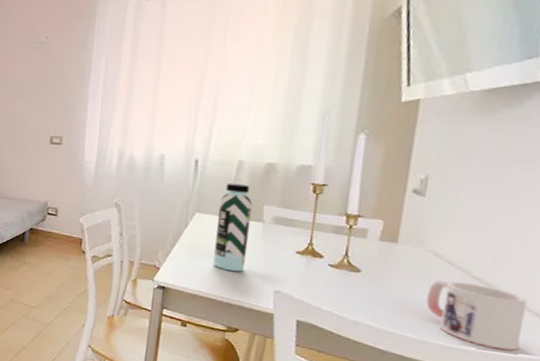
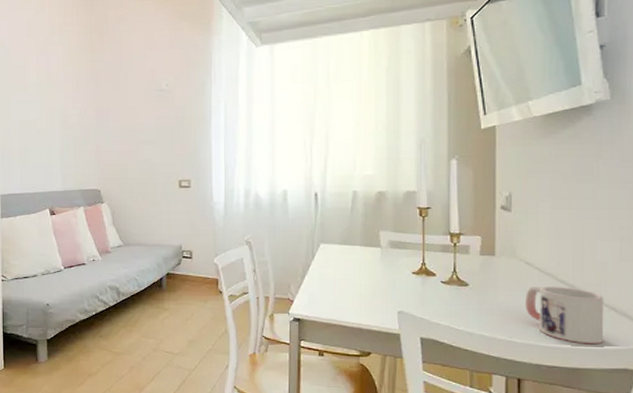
water bottle: present [213,183,253,272] -> none [341,212,370,297]

